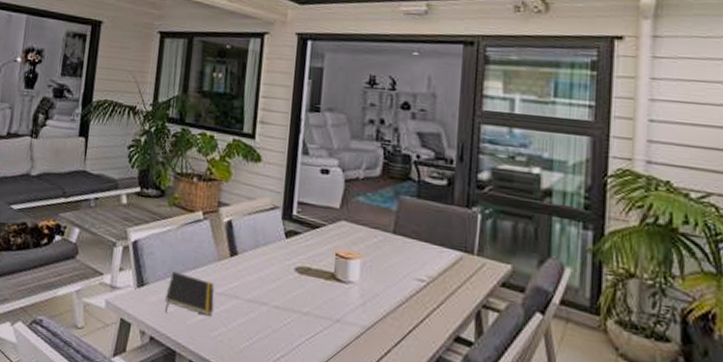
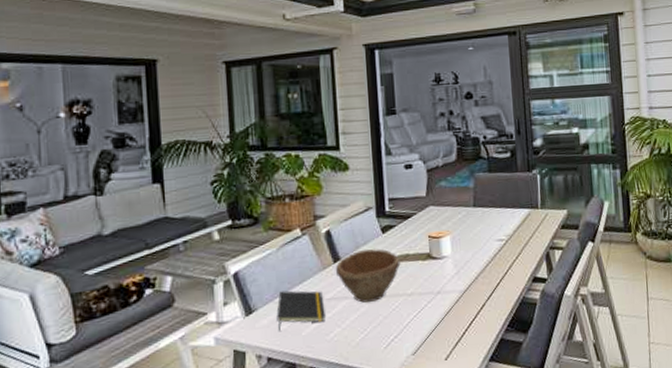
bowl: none [230,250,301,310] -> present [335,249,401,303]

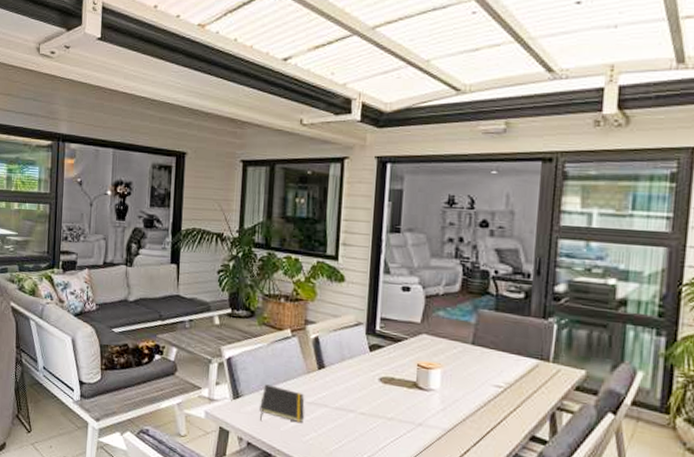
bowl: present [335,249,401,303] -> none [318,363,385,417]

